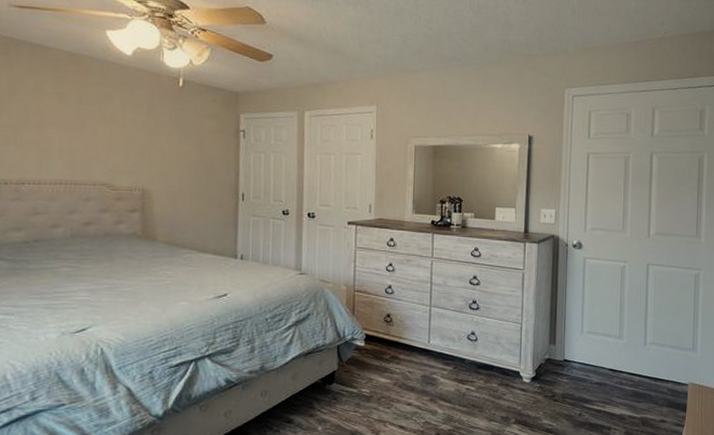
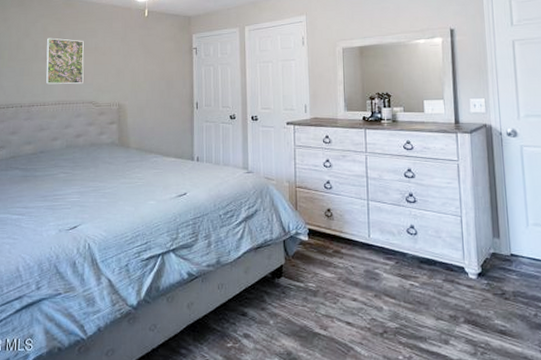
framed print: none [41,100,96,162] -> present [45,38,84,84]

